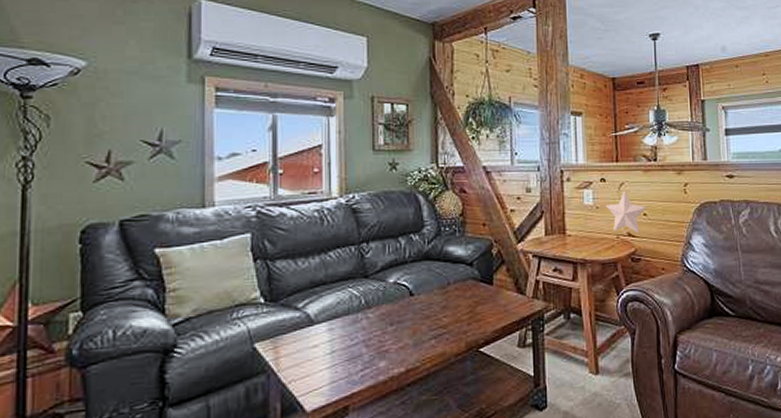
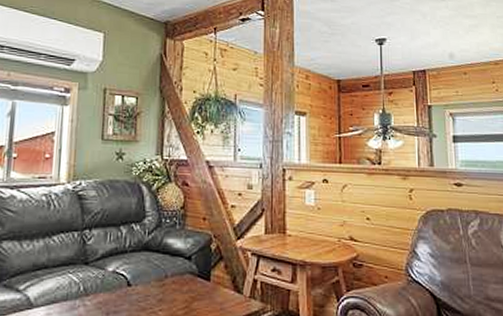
decorative star: present [605,190,647,233] -> none [327,193,370,238]

